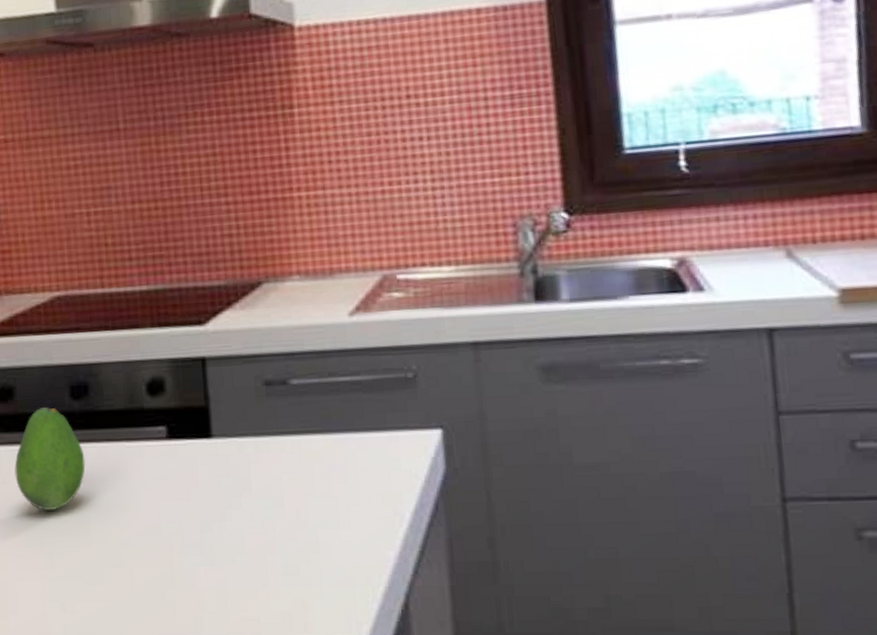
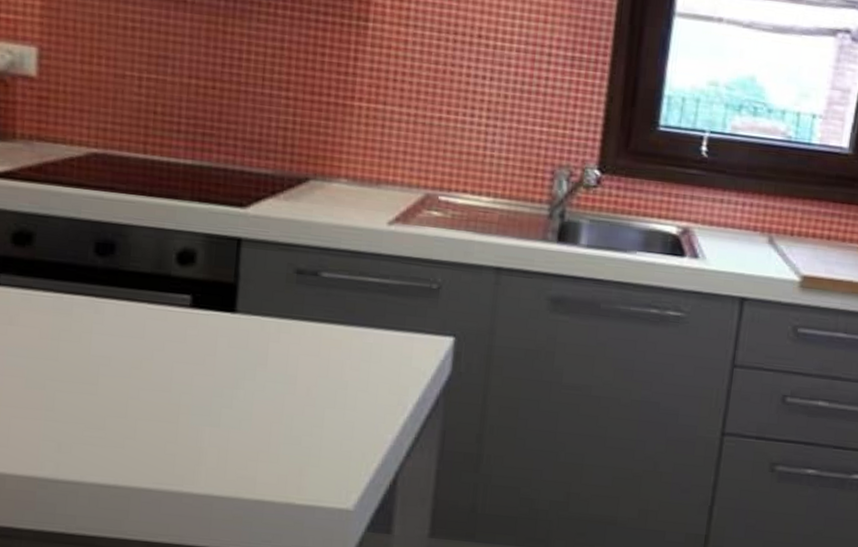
fruit: present [14,407,86,511] -> none [23,258,102,357]

